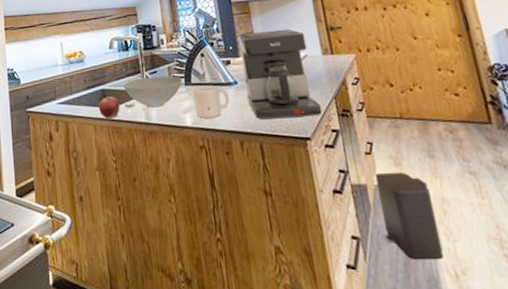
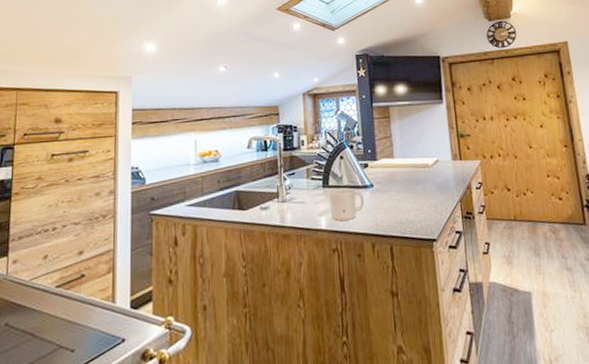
fruit: present [99,96,120,119] -> none [232,198,254,222]
bowl: present [124,75,182,108] -> none [260,177,320,211]
coffee maker: present [238,28,323,119] -> none [377,134,449,221]
pedal bin: present [374,171,444,259] -> none [489,269,542,350]

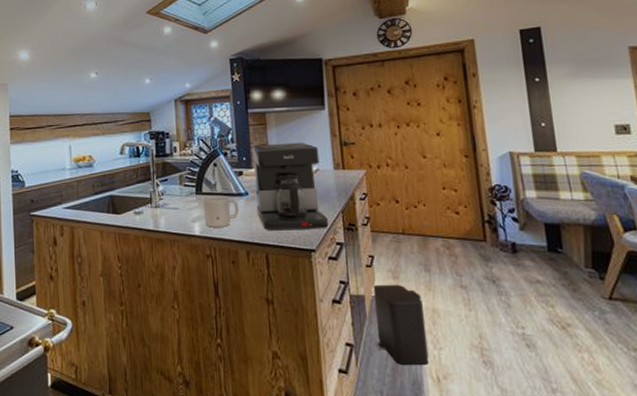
coffee maker: none [377,134,449,221] -> present [252,142,329,230]
pedal bin: none [489,269,542,350] -> present [373,284,430,365]

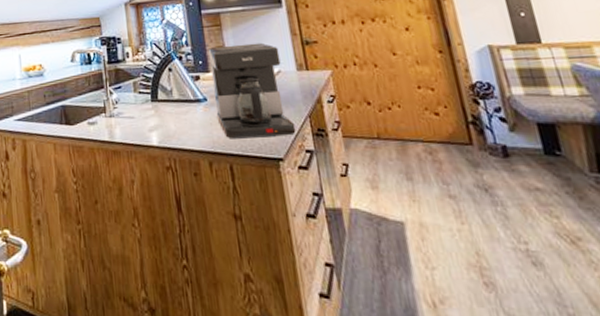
mug: present [202,195,239,227] -> none [158,102,198,137]
pedal bin: present [373,284,430,365] -> none [350,195,422,288]

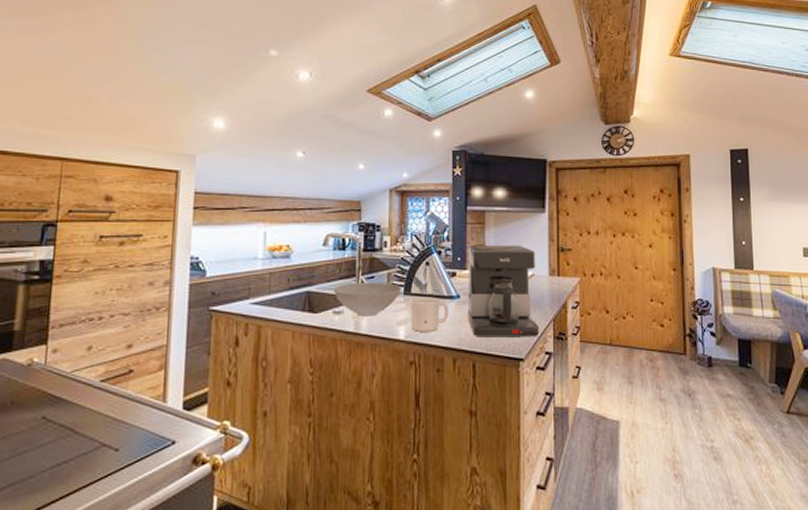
bowl: none [86,91,148,126] -> present [334,281,401,317]
mug: none [158,102,198,137] -> present [410,296,449,332]

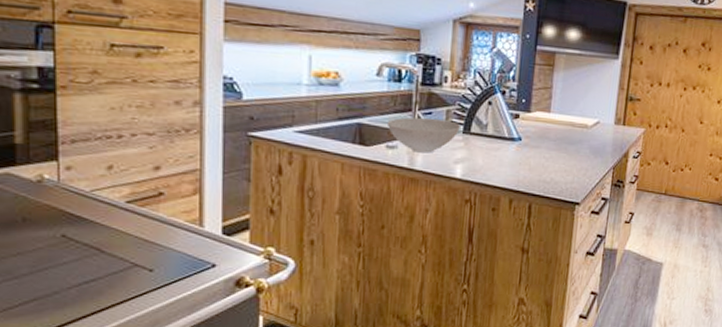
mug: present [410,296,449,332] -> none [468,136,509,172]
coffee maker: present [467,244,540,336] -> none [527,88,603,182]

